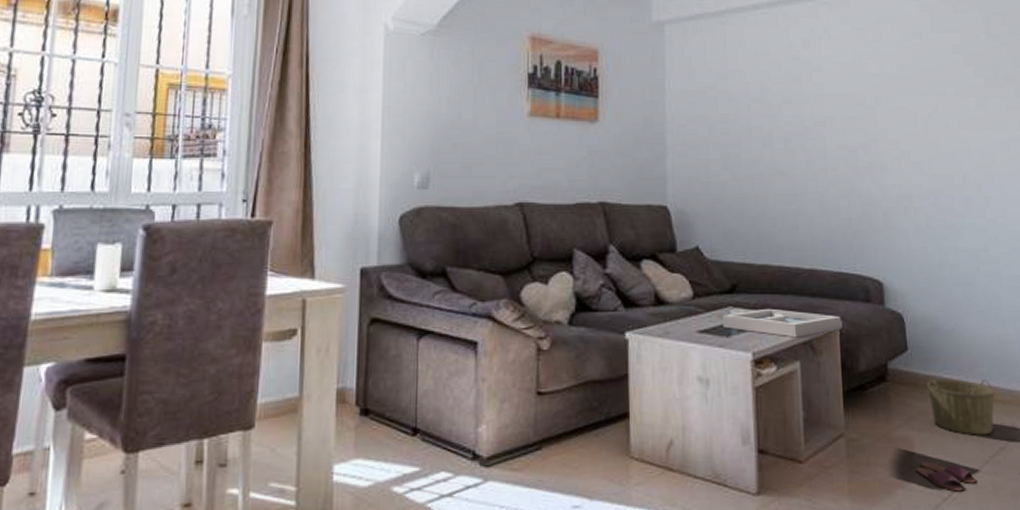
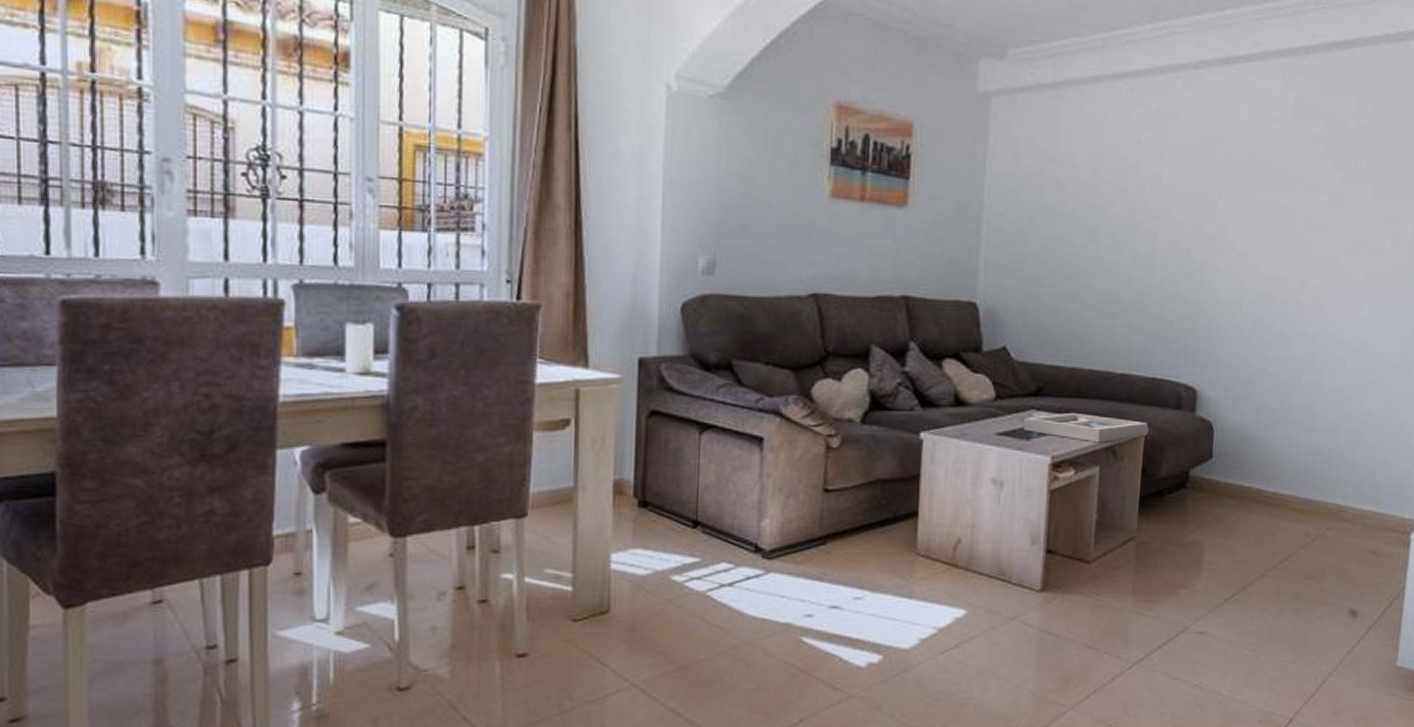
slippers: present [916,461,977,492] -> none [1202,565,1261,593]
basket: present [926,378,995,436] -> none [1226,487,1294,542]

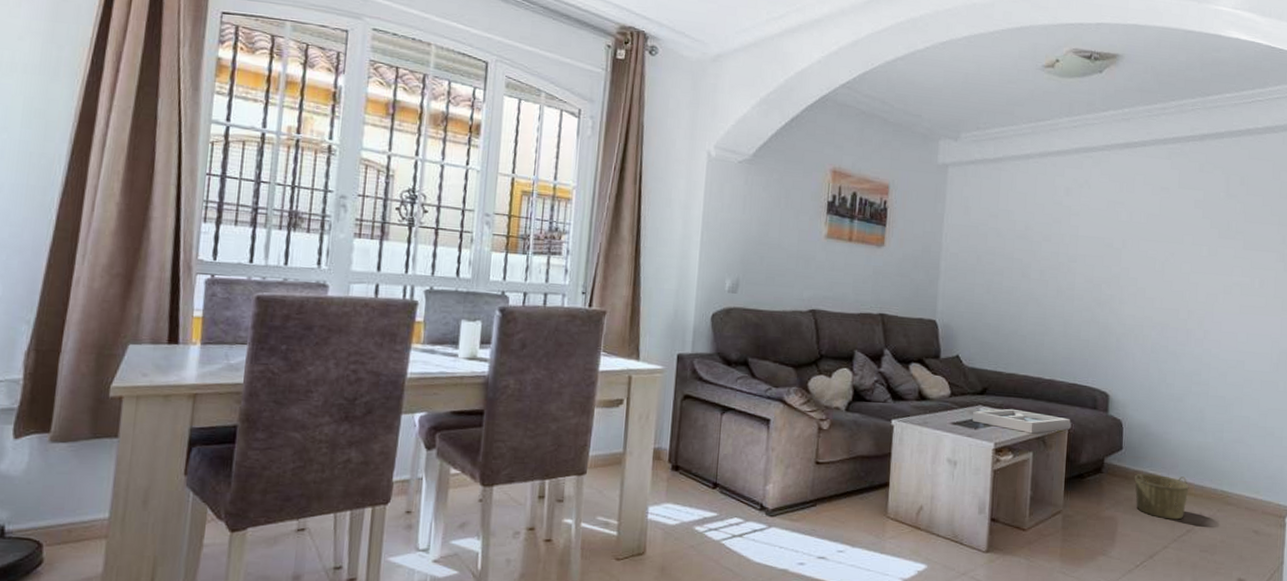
basket: none [1226,487,1294,542] -> present [1134,473,1189,520]

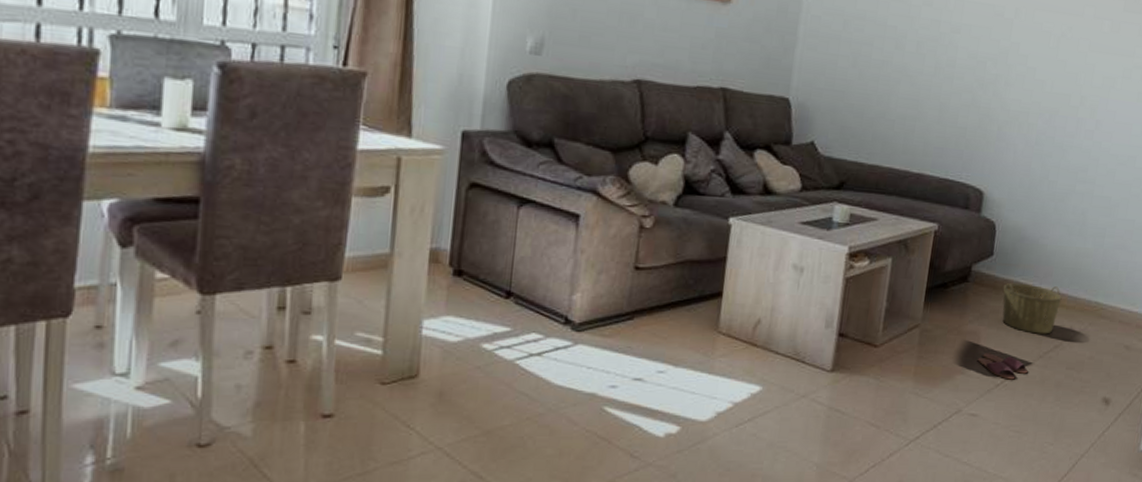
decorative tray: present [973,408,1071,434] -> none [825,206,939,236]
slippers: none [1117,536,1165,561] -> present [977,353,1028,380]

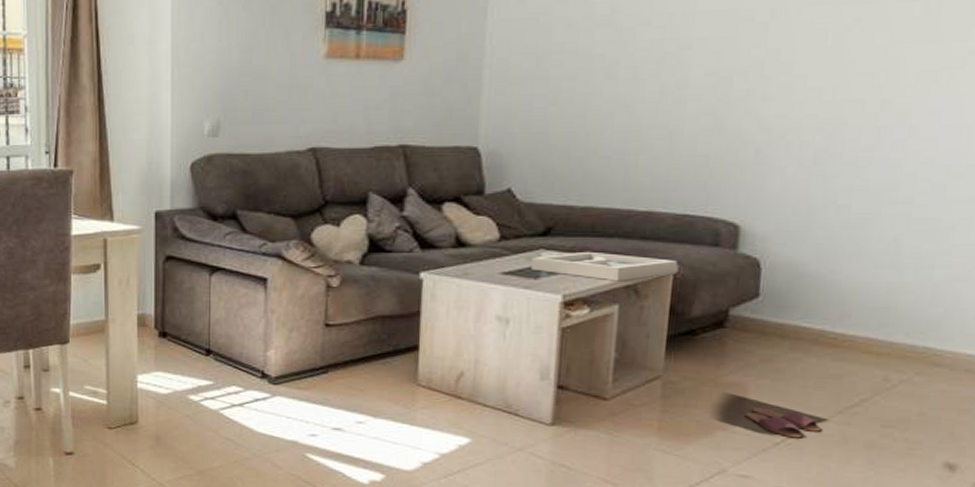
decorative tray: none [825,206,939,236] -> present [531,251,678,282]
basket: present [1002,282,1062,334] -> none [776,327,869,386]

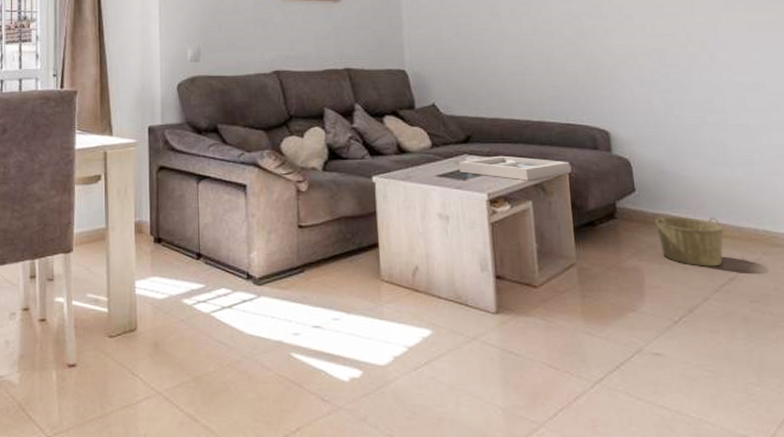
slippers: present [745,407,822,438] -> none [646,289,707,316]
basket: none [776,327,869,386] -> present [654,216,724,267]

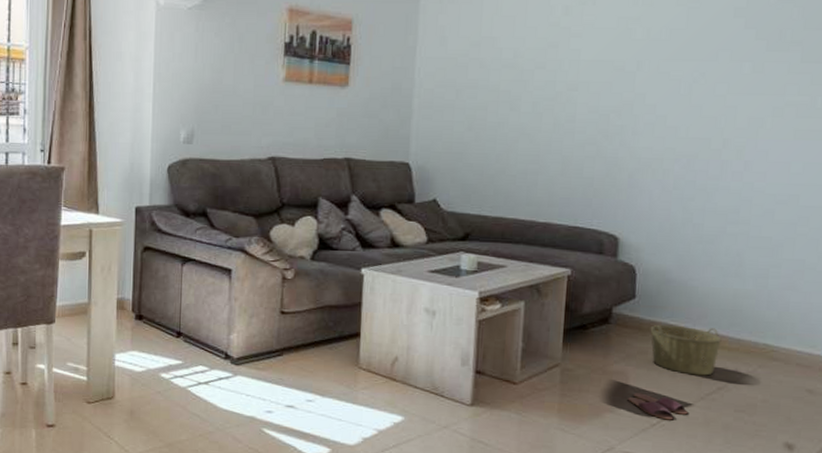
decorative tray: present [459,155,571,181] -> none [453,255,571,282]
slippers: none [646,289,707,316] -> present [627,393,688,420]

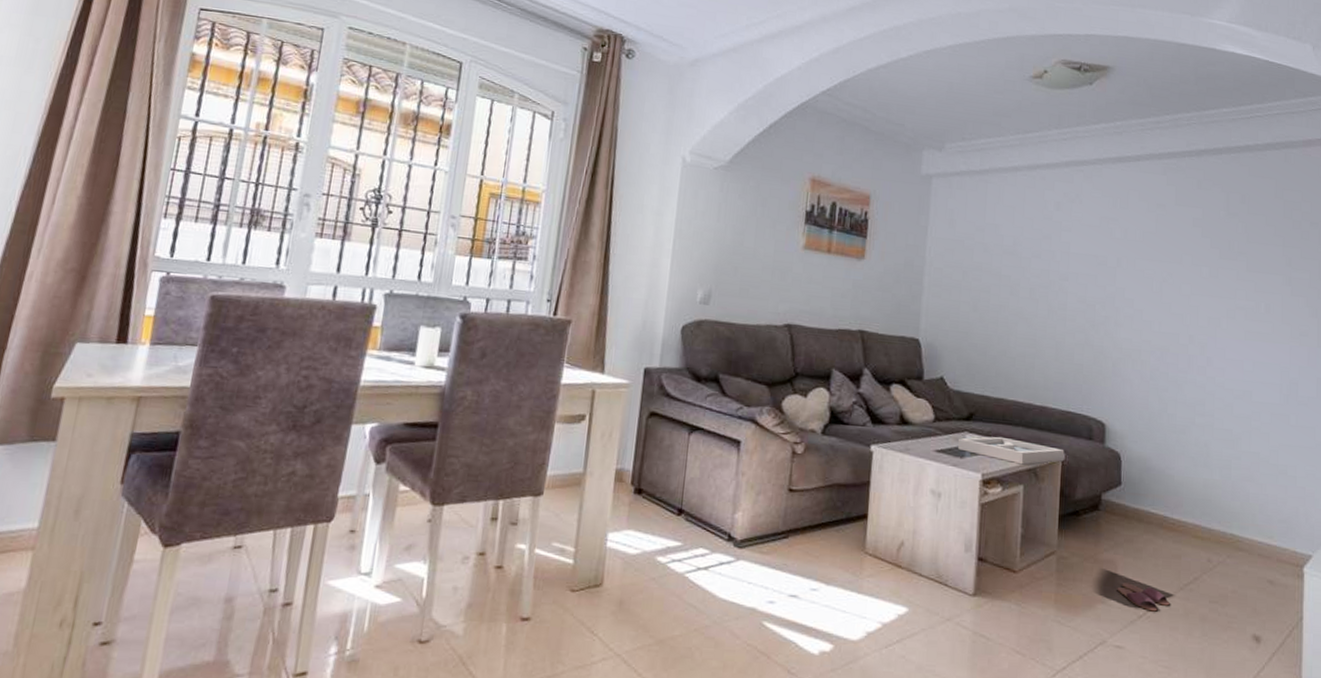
decorative tray: none [453,255,571,282] -> present [958,436,1065,465]
basket: present [650,324,722,376] -> none [1135,512,1196,566]

